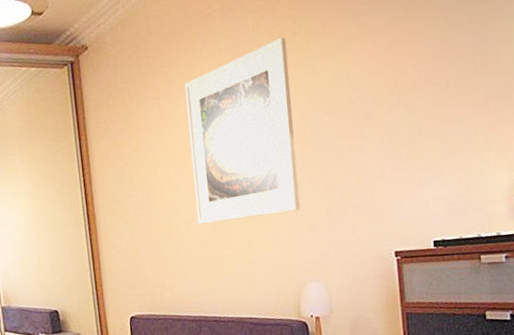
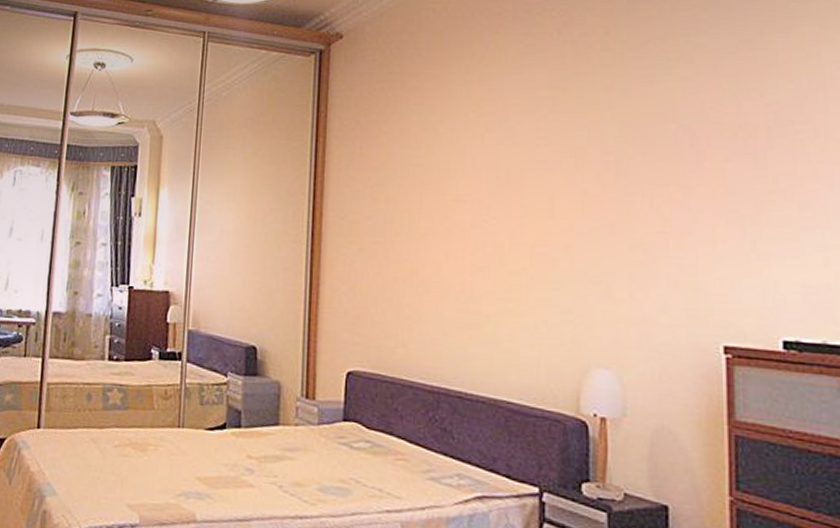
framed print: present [184,37,301,225] -> none [452,50,594,270]

